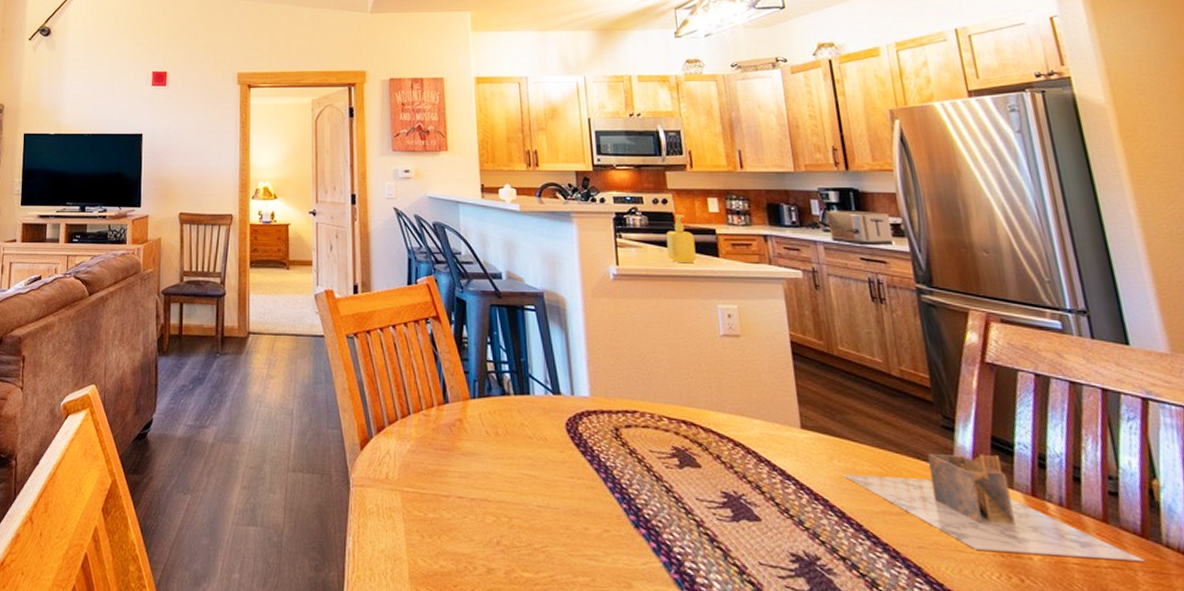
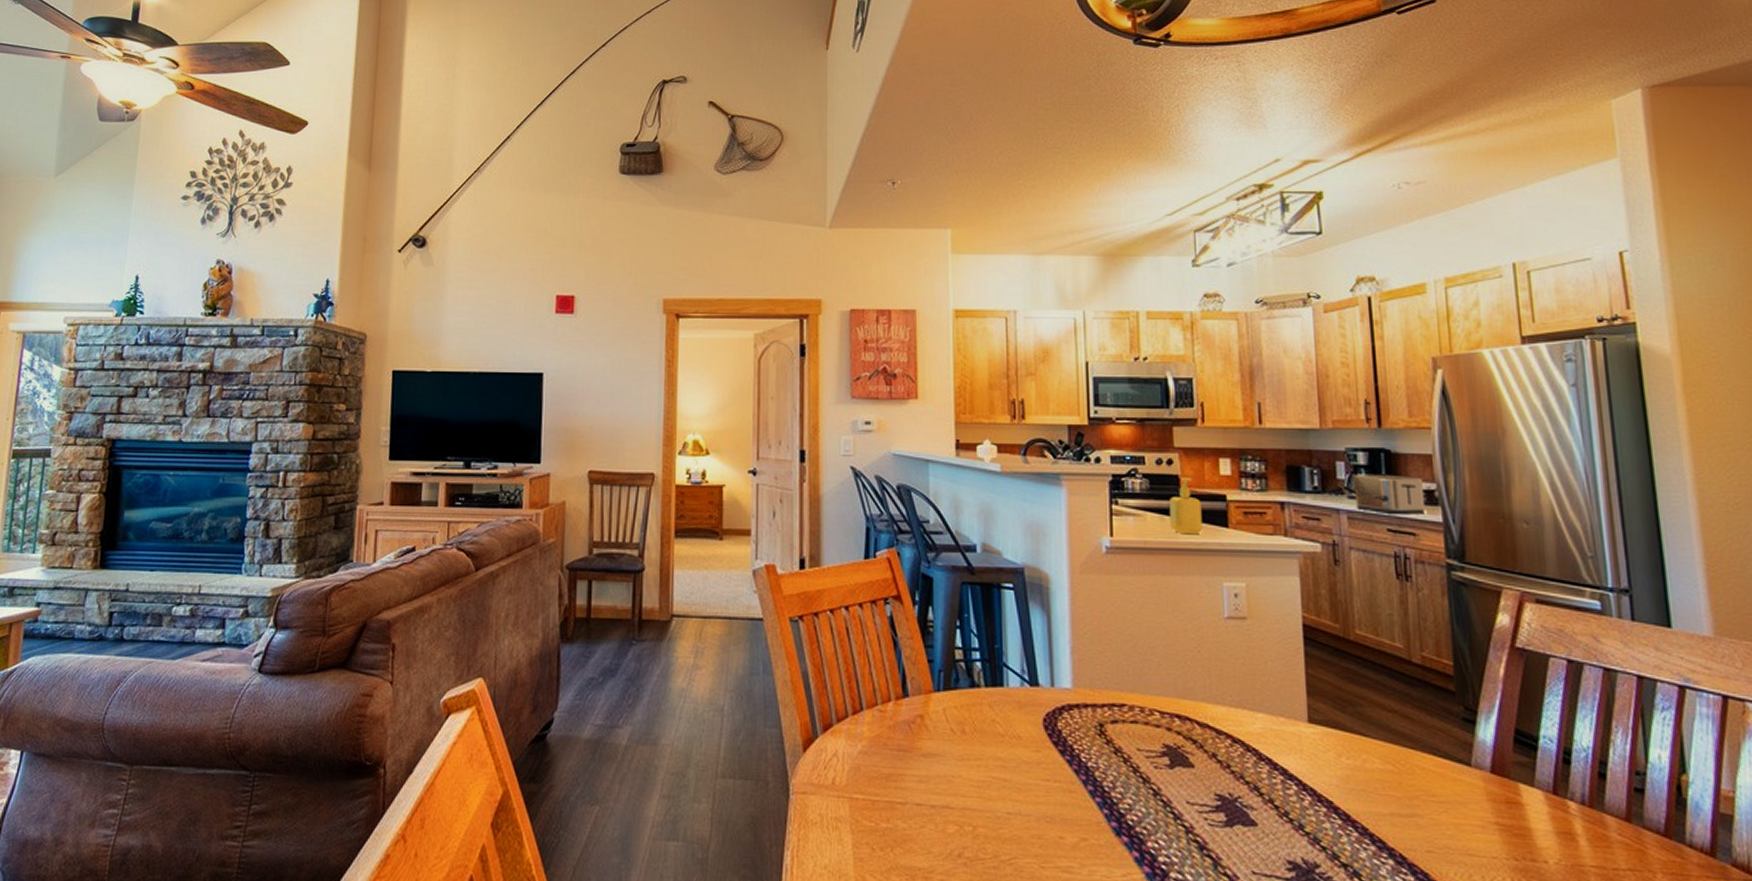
napkin holder: present [842,453,1146,561] -> none [1349,748,1667,862]

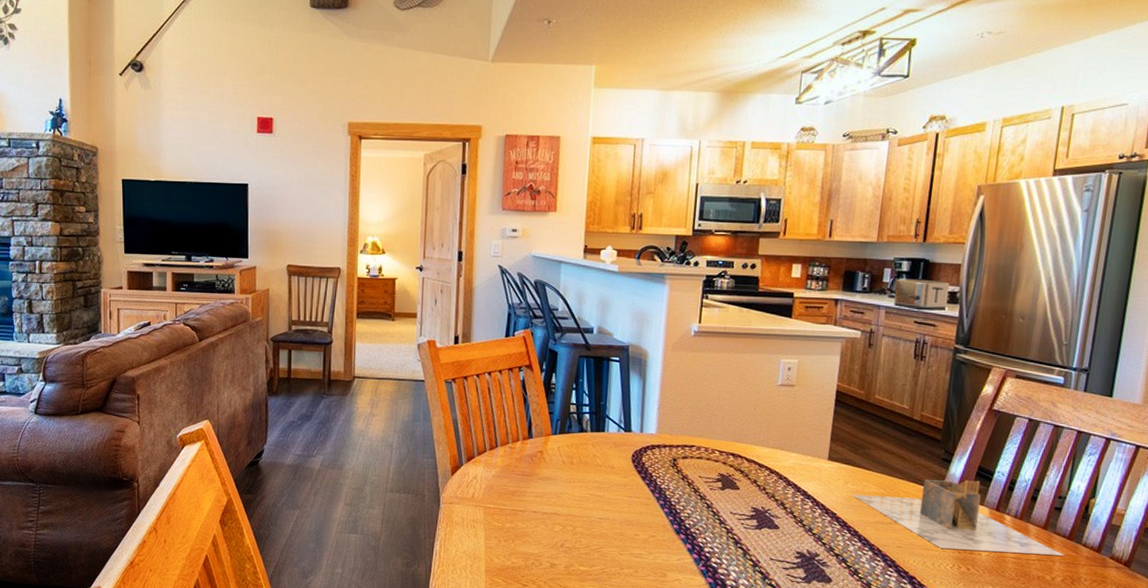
soap dispenser: present [1170,476,1203,535] -> none [747,278,774,323]
napkin holder: none [1349,748,1667,862] -> present [852,479,1065,556]

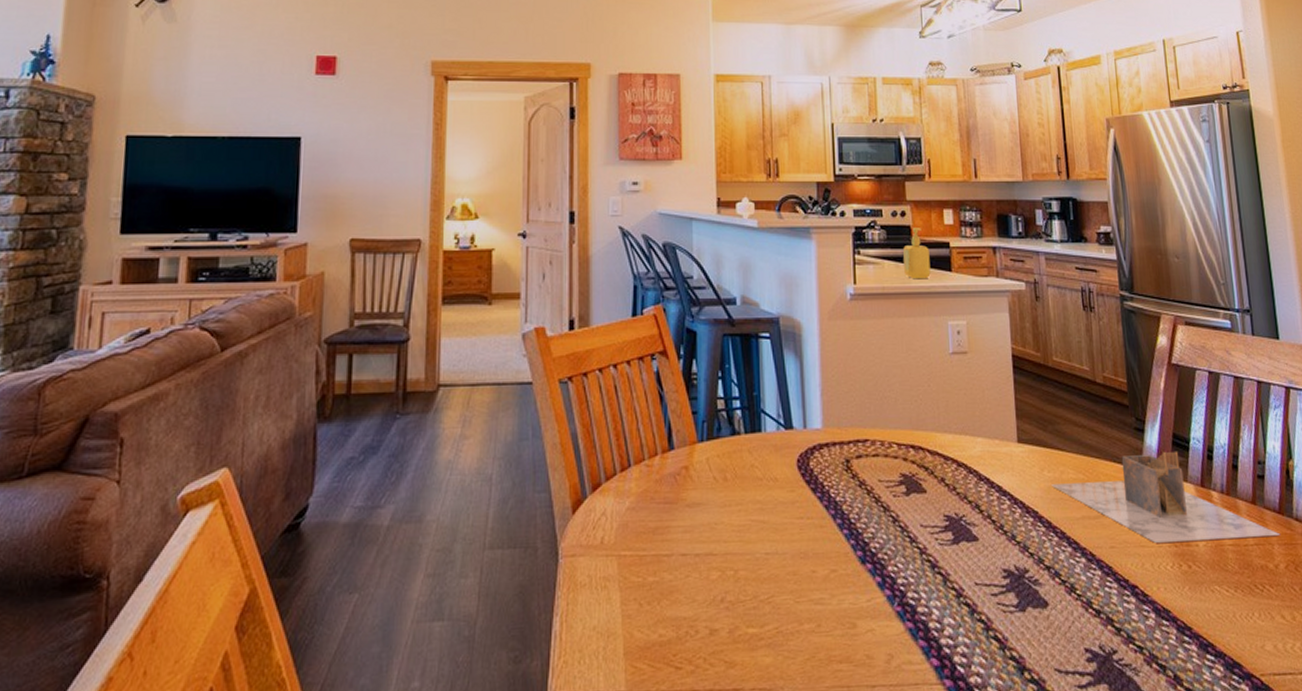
soap dispenser: none [747,278,774,323] -> present [903,226,931,280]
toaster: present [893,278,950,311] -> none [1049,220,1104,254]

